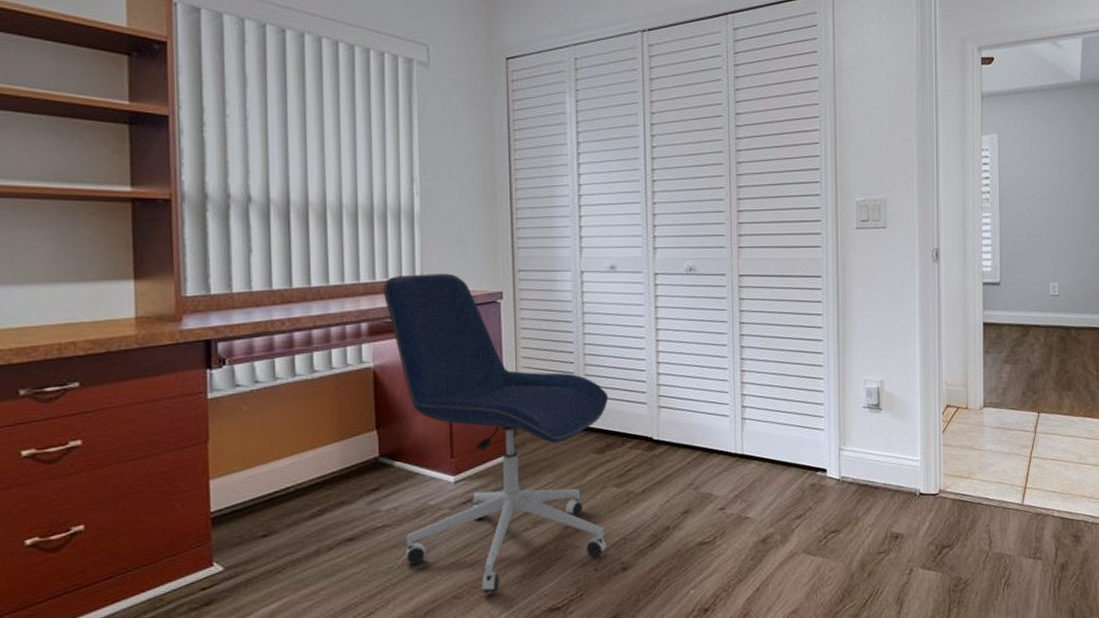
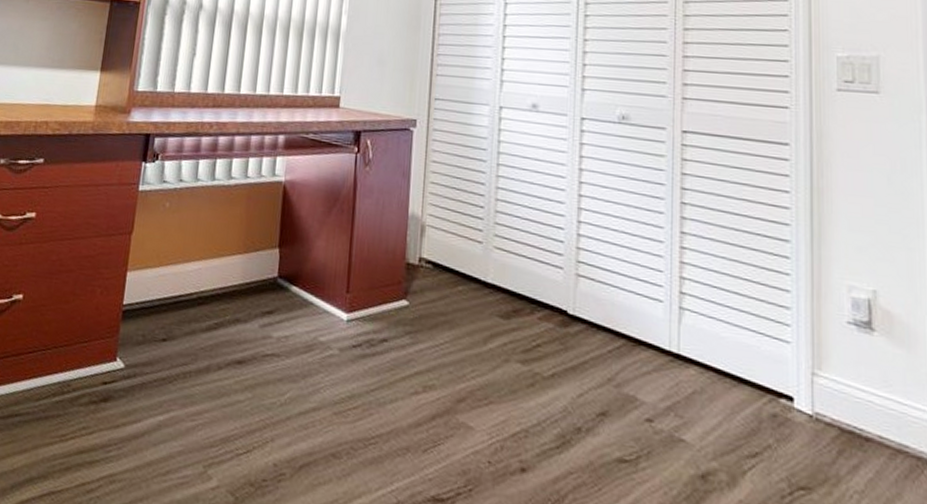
office chair: present [382,273,609,594] -> none [288,91,520,462]

